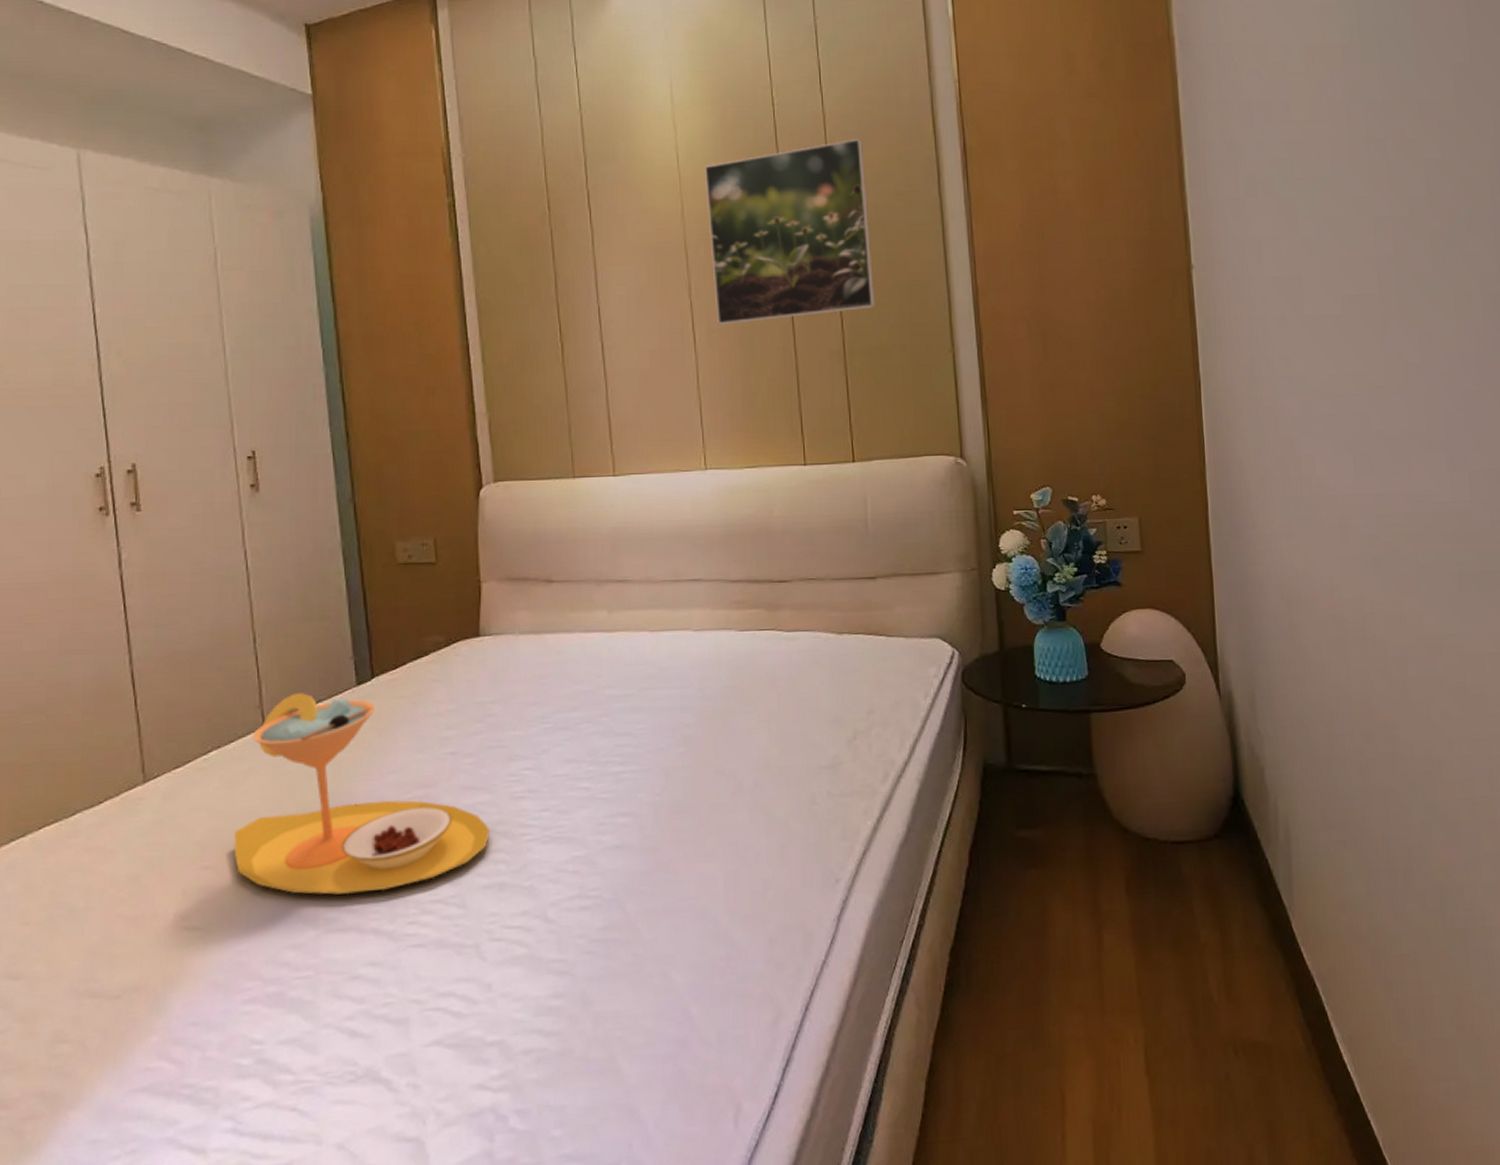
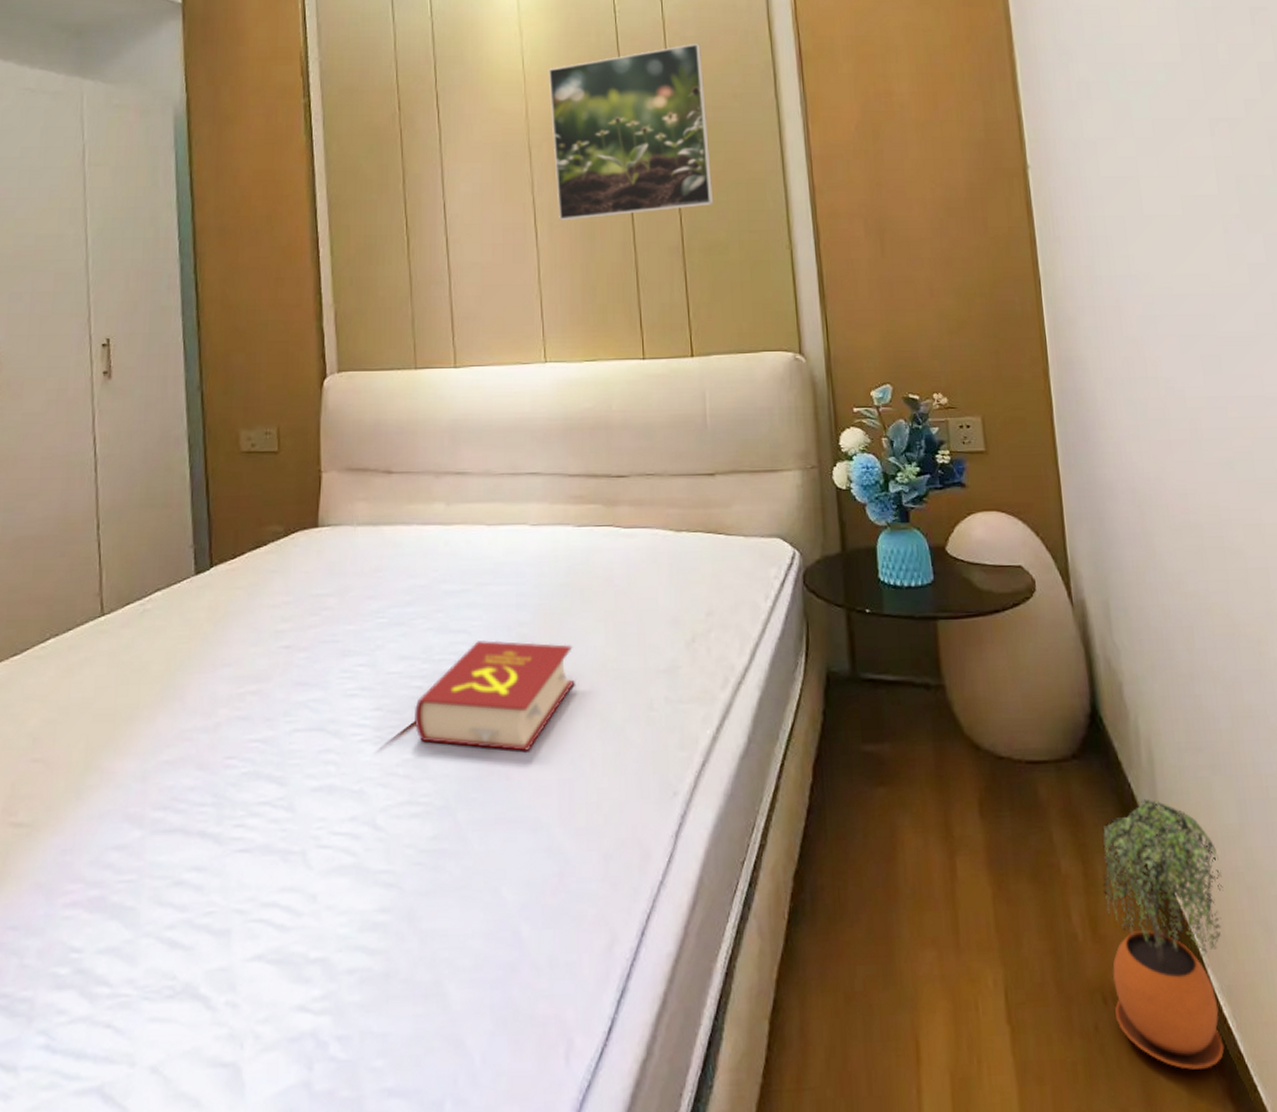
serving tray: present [233,693,489,895] -> none [65,581,321,793]
book: none [581,742,739,846] -> present [413,640,575,751]
potted plant: none [1238,872,1349,1109] -> present [1103,798,1225,1070]

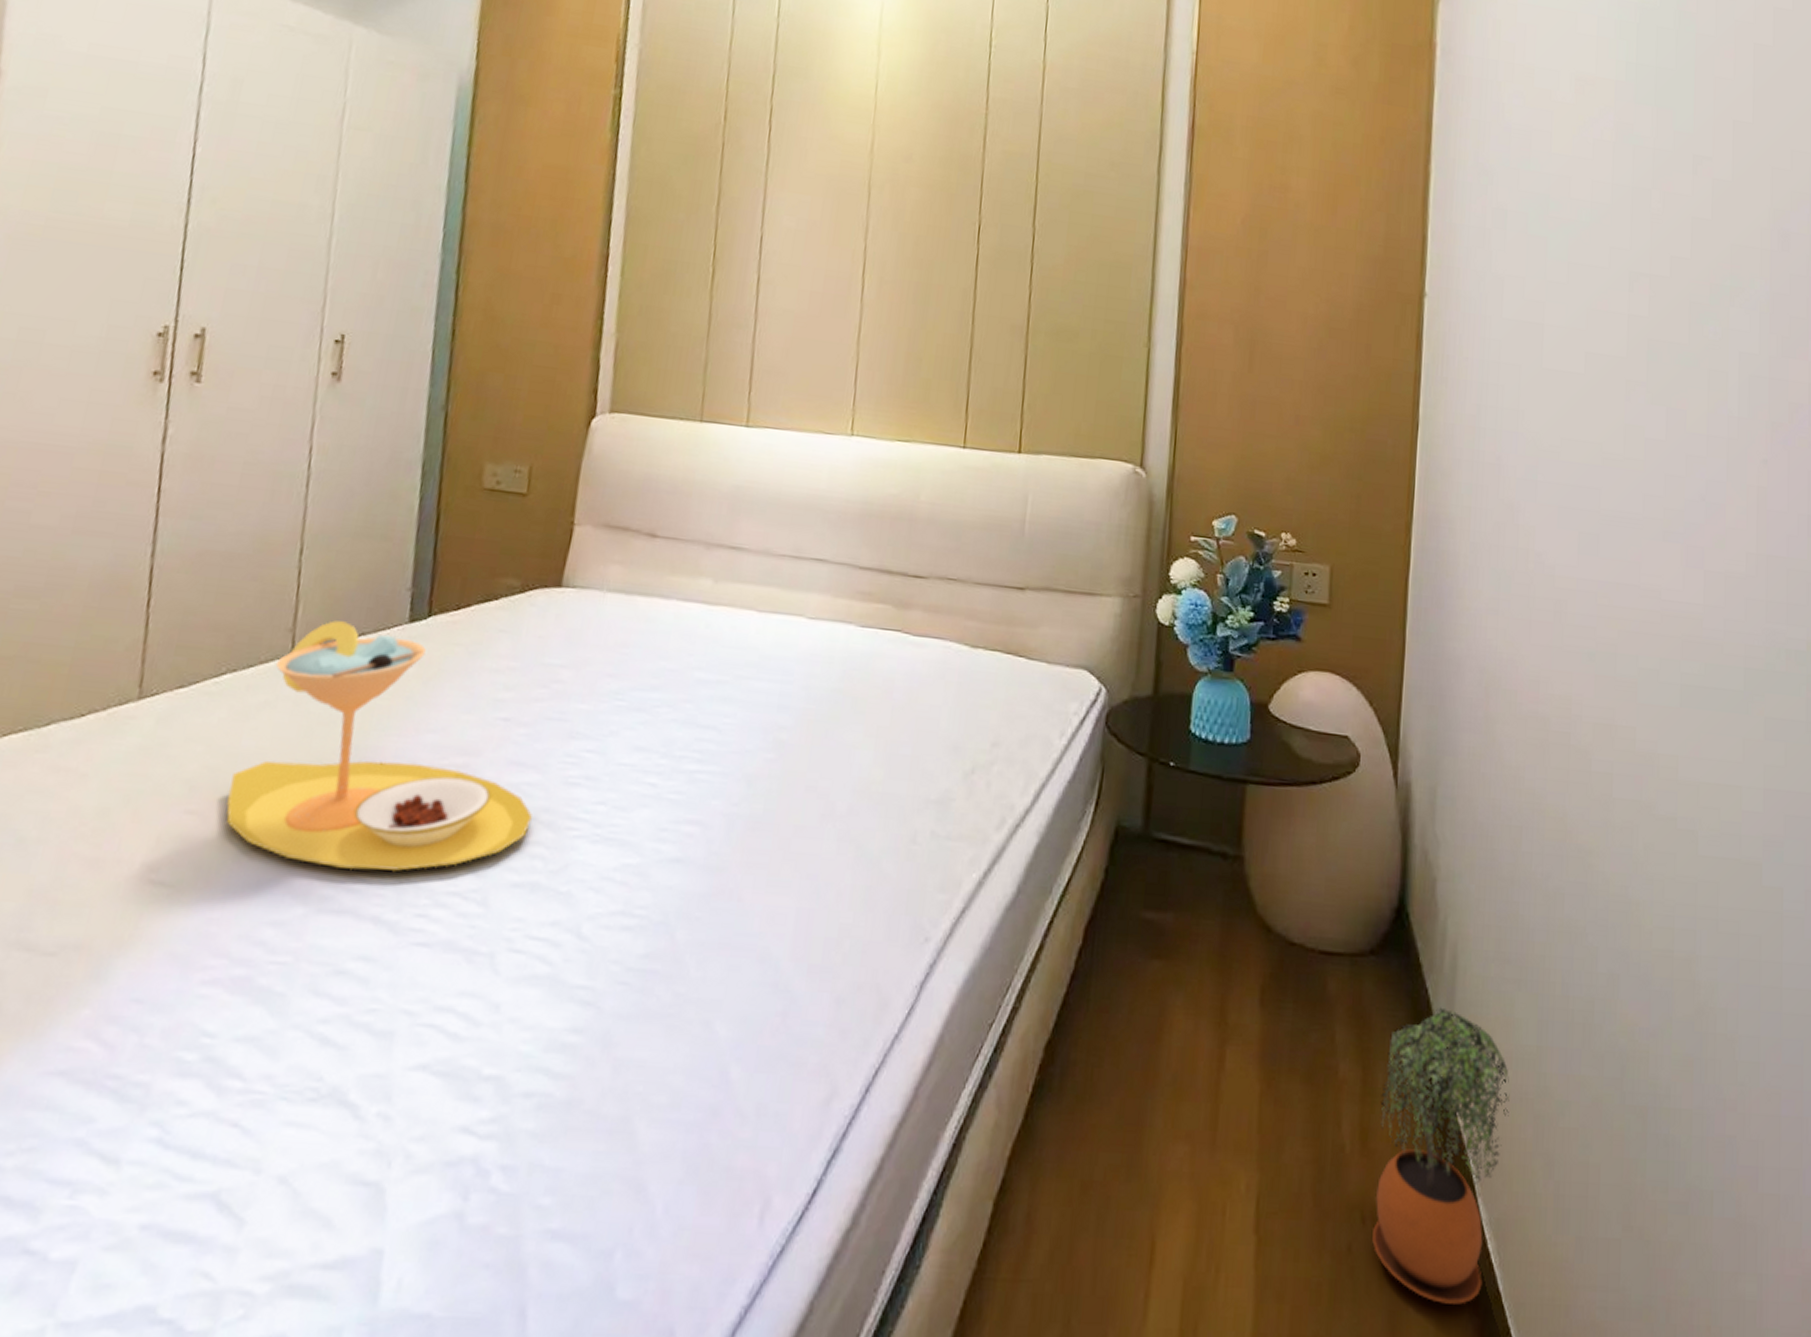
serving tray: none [65,581,321,793] -> present [226,620,532,872]
book: present [413,640,575,751] -> none [640,741,836,872]
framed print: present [548,43,714,221] -> none [891,96,1083,285]

